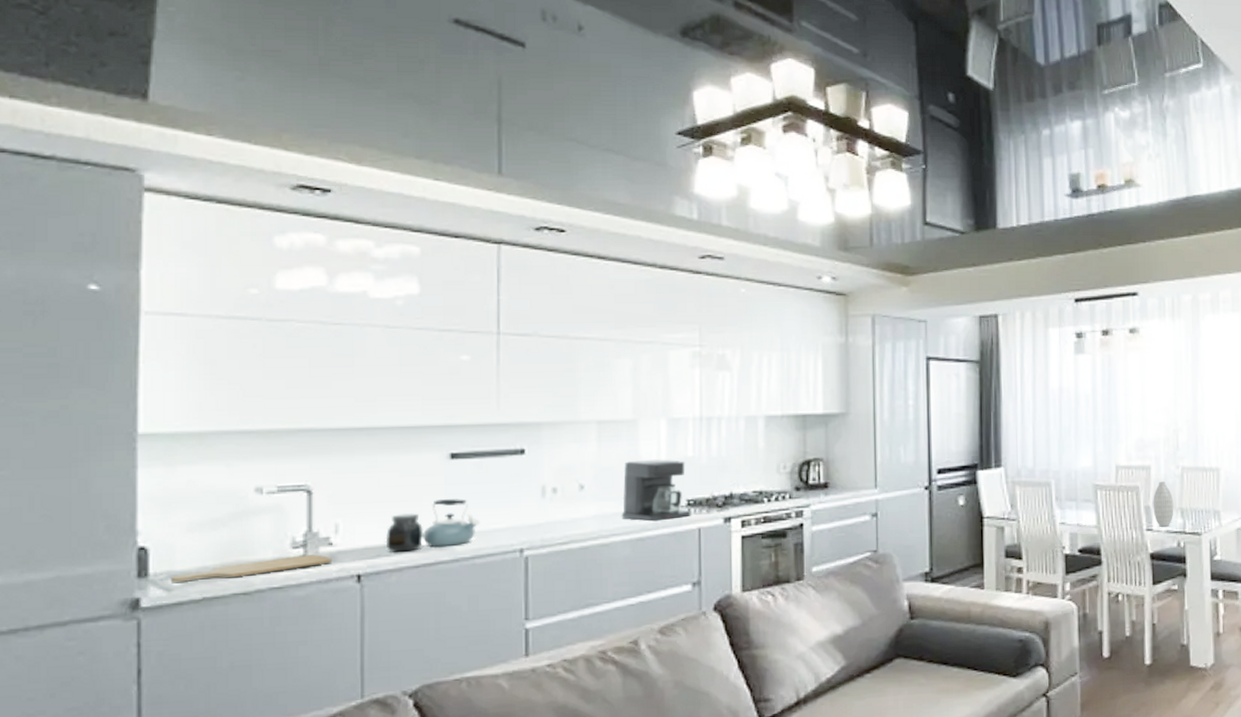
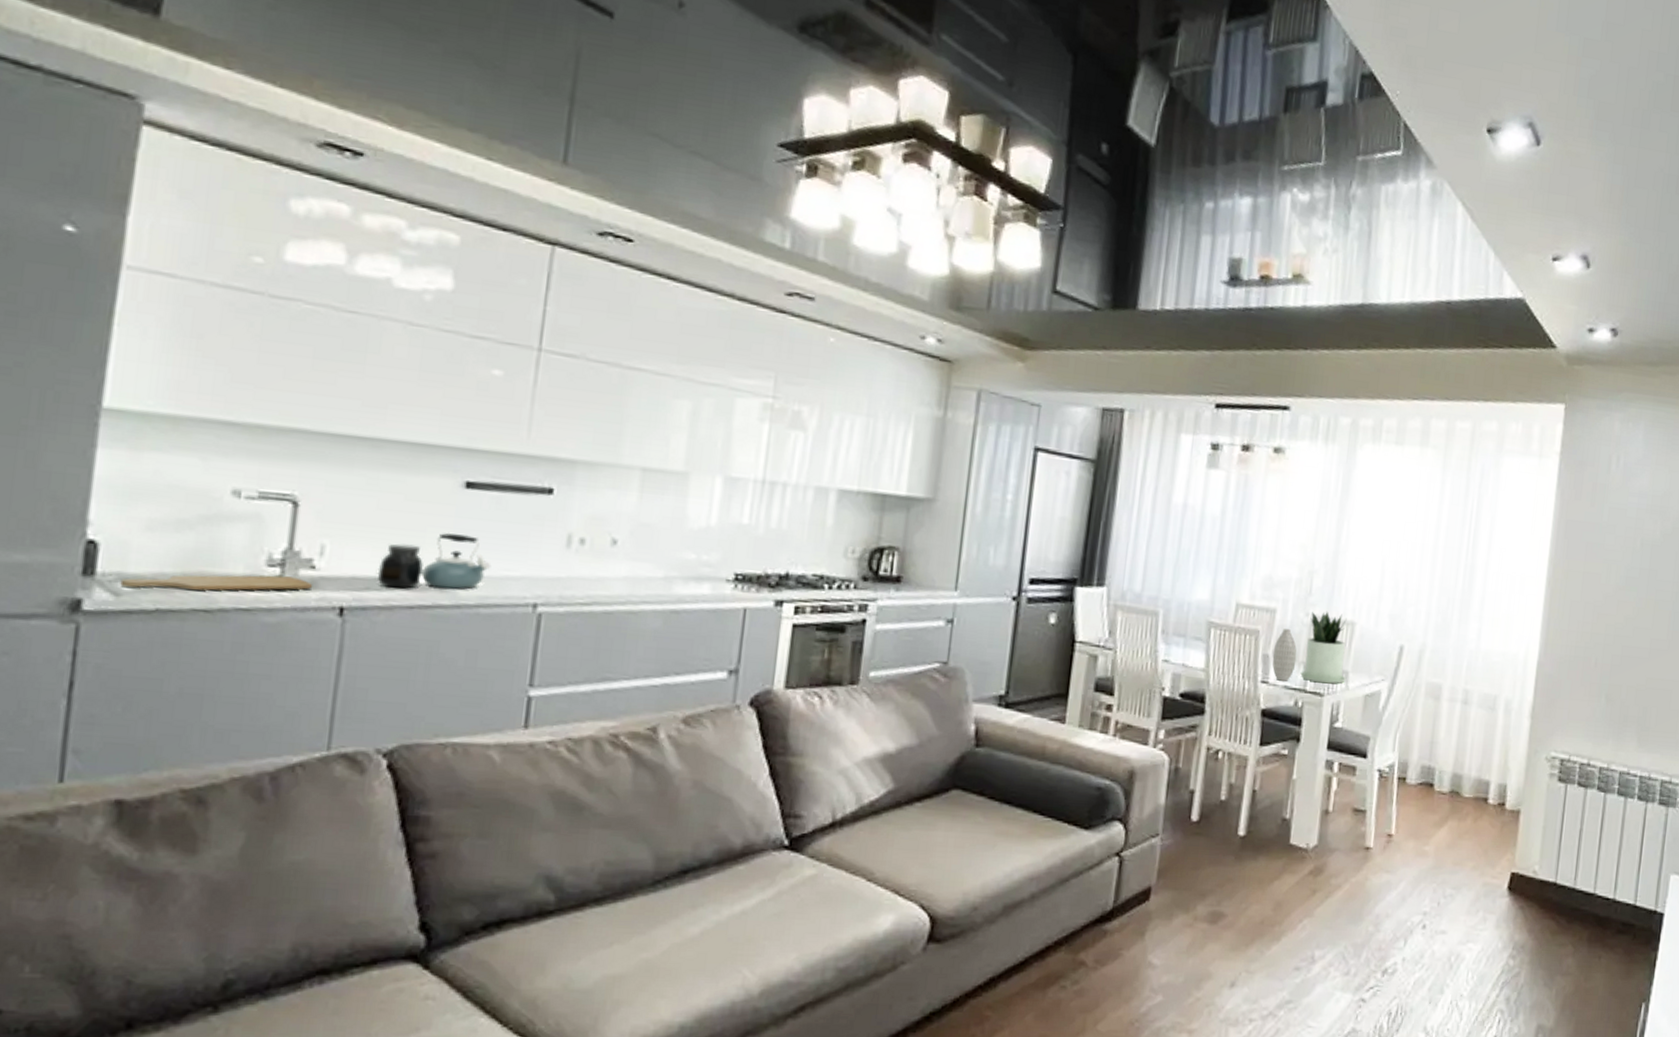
coffee maker: present [621,459,691,523] -> none [656,519,739,595]
planter: none [1179,461,1219,524] -> present [1300,611,1347,684]

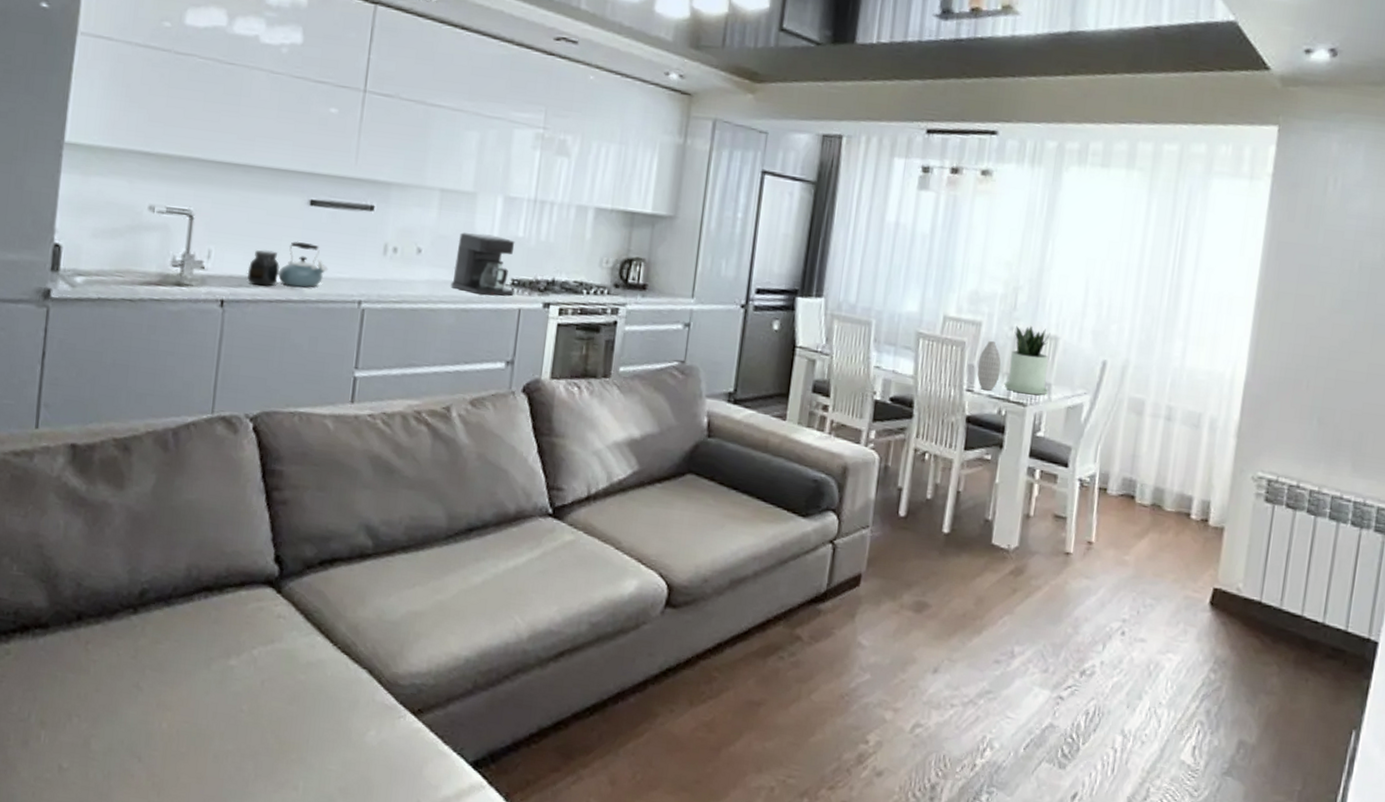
chopping board: present [120,575,312,591] -> none [75,272,202,286]
coffee maker: none [656,519,739,595] -> present [450,232,515,297]

